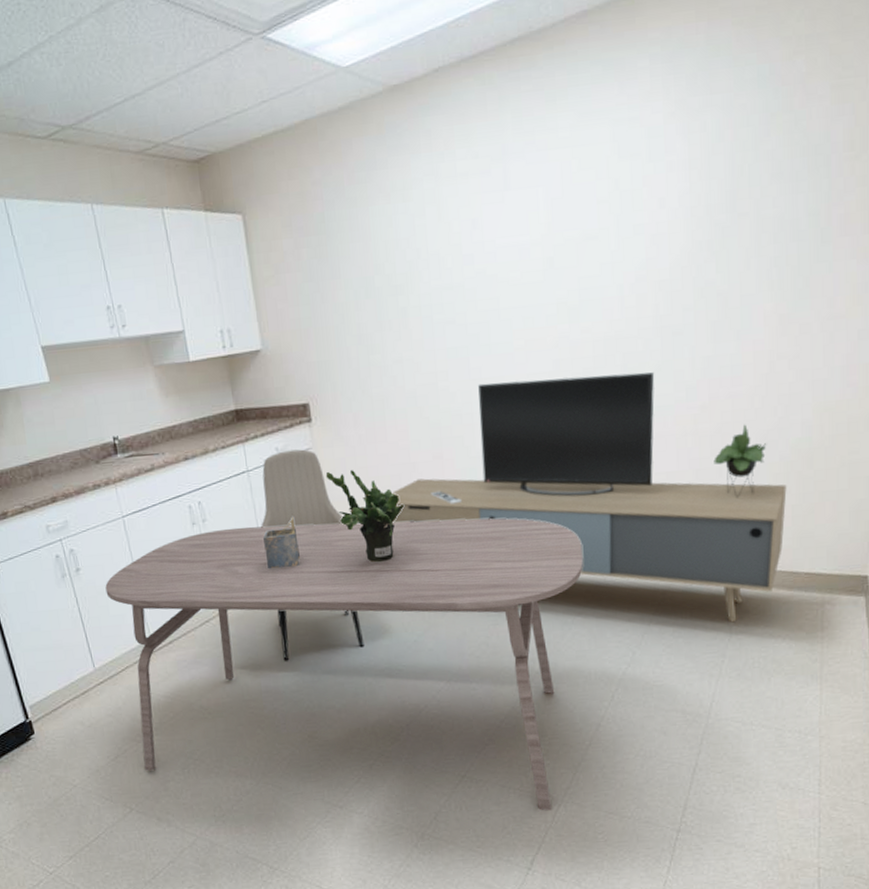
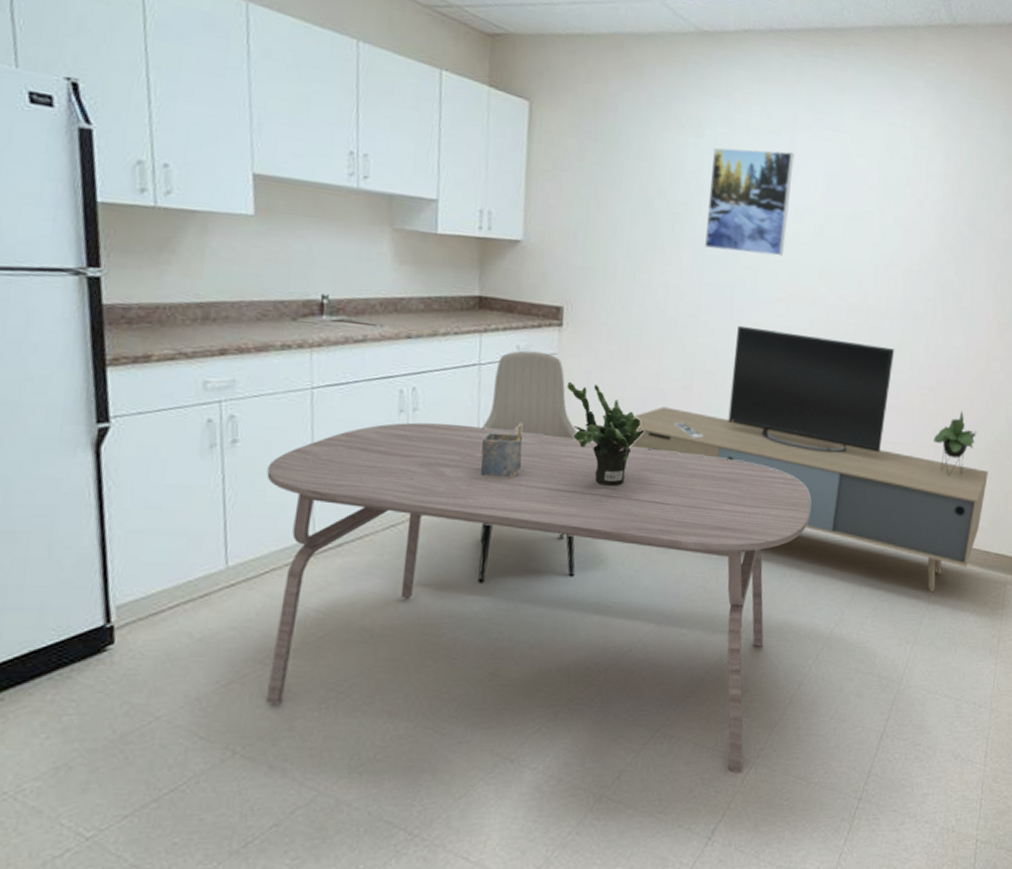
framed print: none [424,188,514,312] -> present [705,147,795,257]

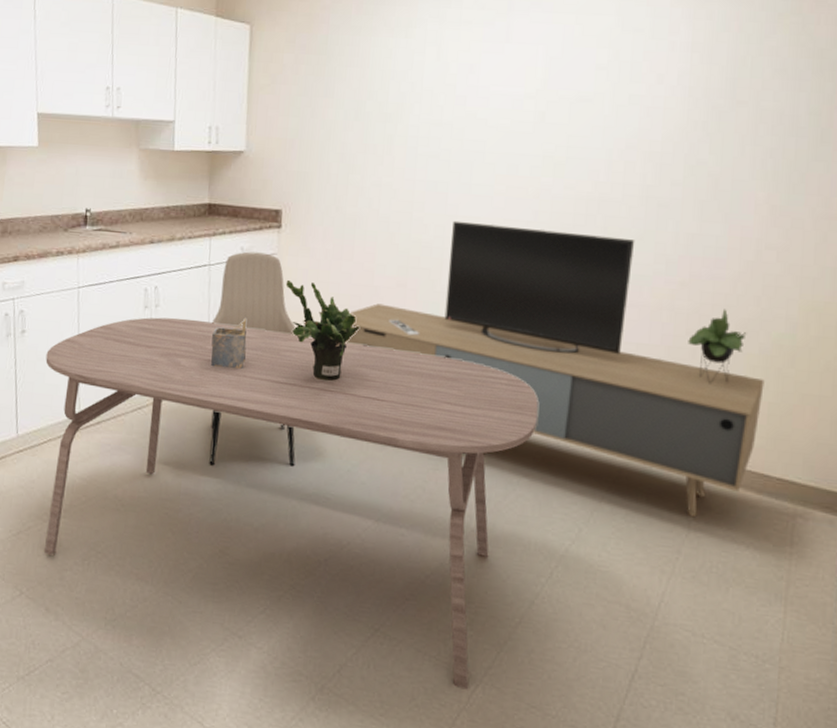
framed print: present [705,147,795,257] -> none [417,40,511,148]

